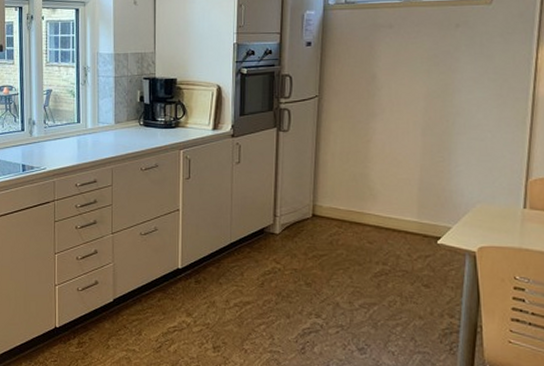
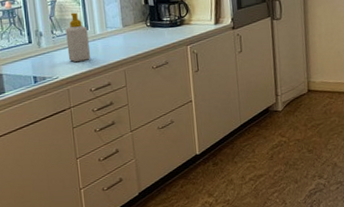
soap bottle: none [57,104,79,155] -> present [65,12,90,62]

